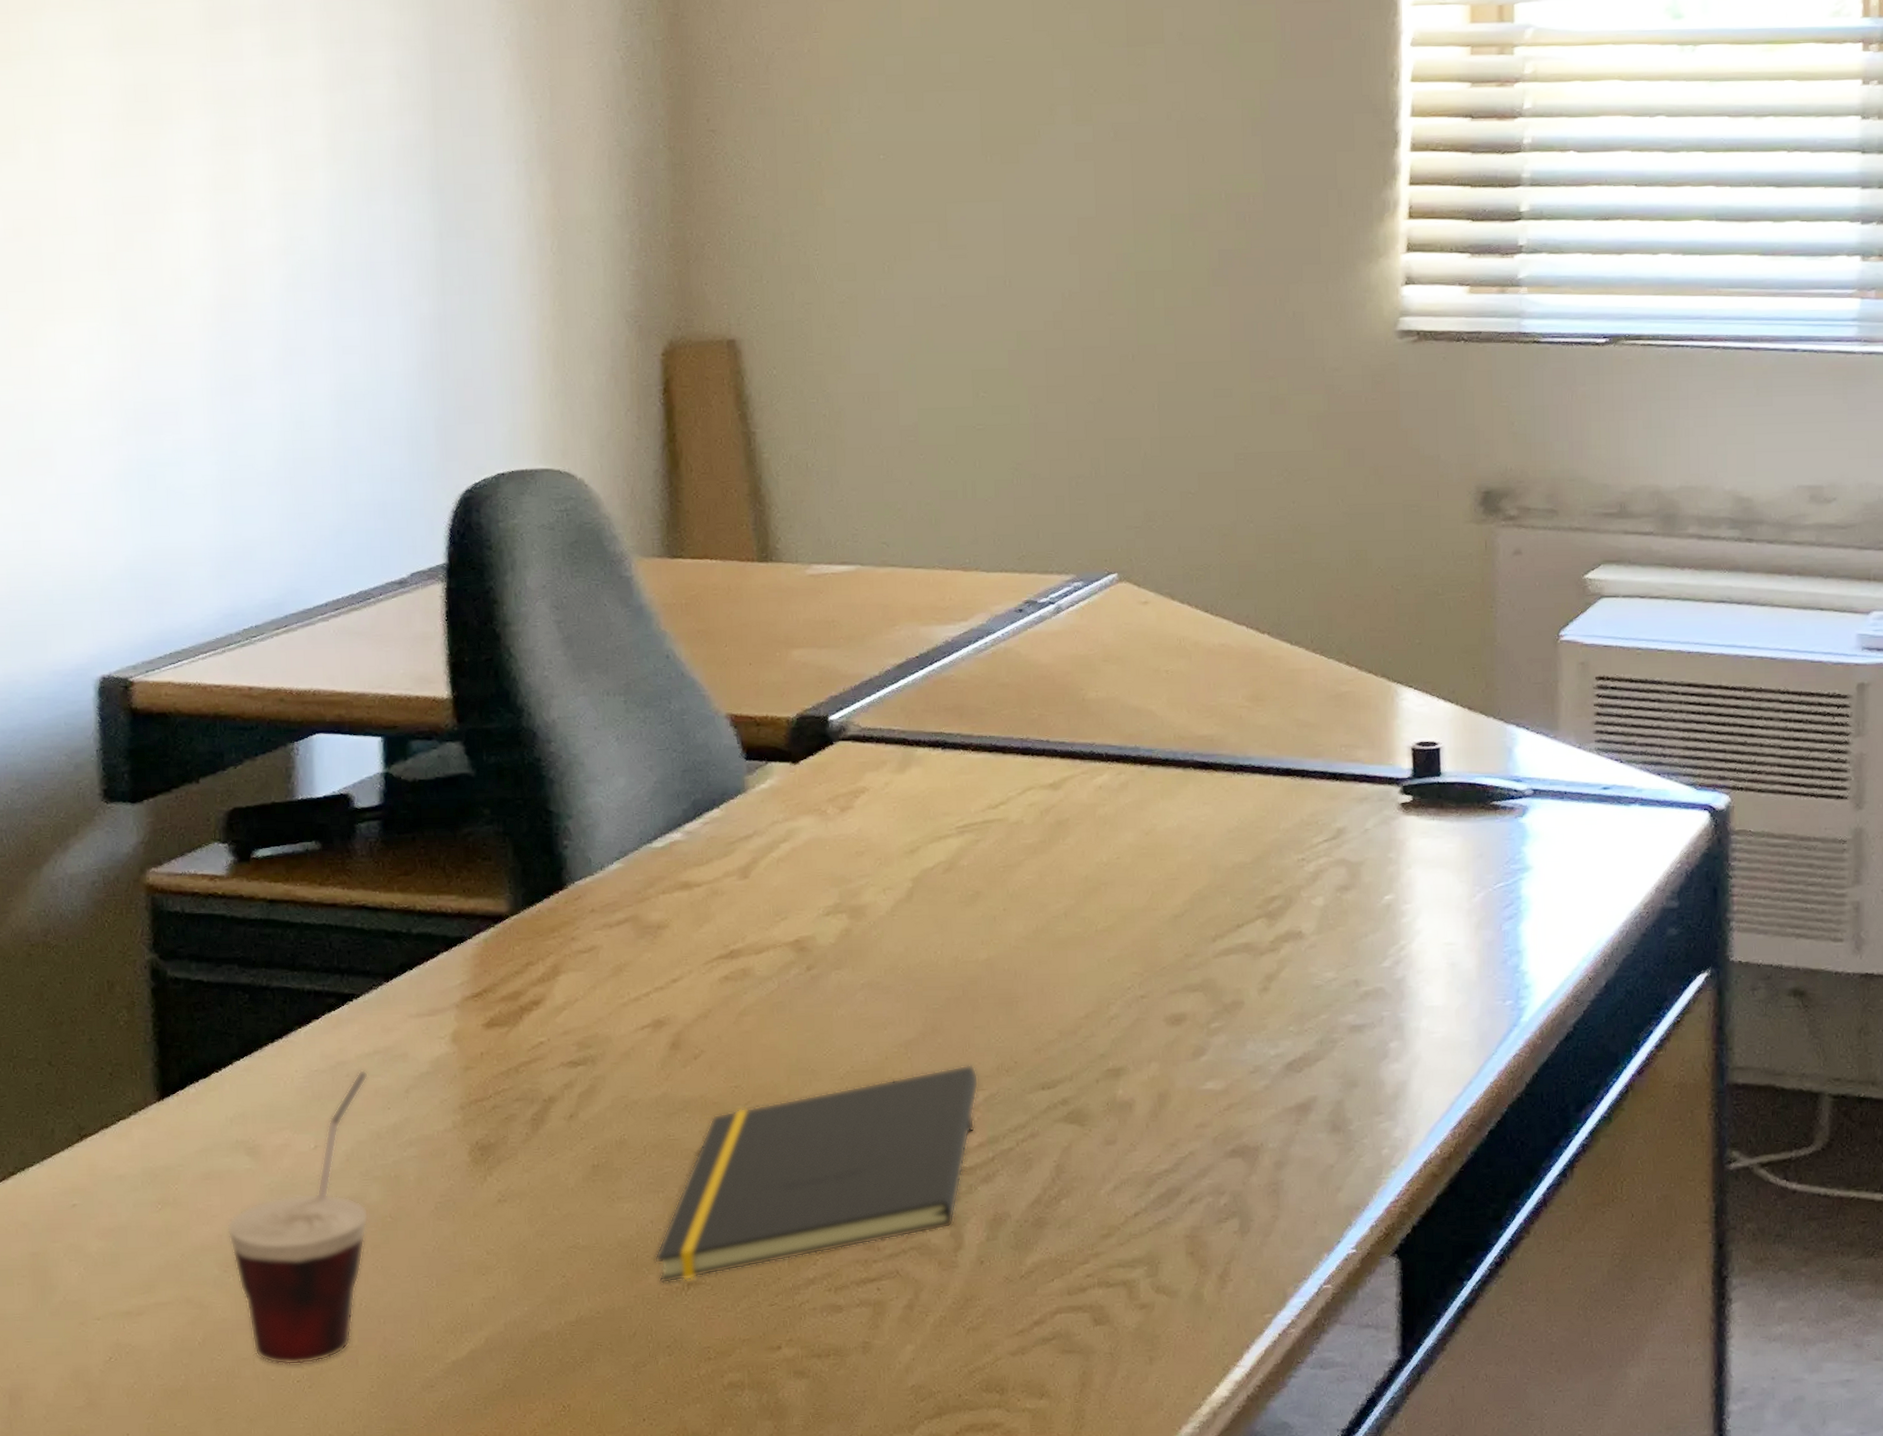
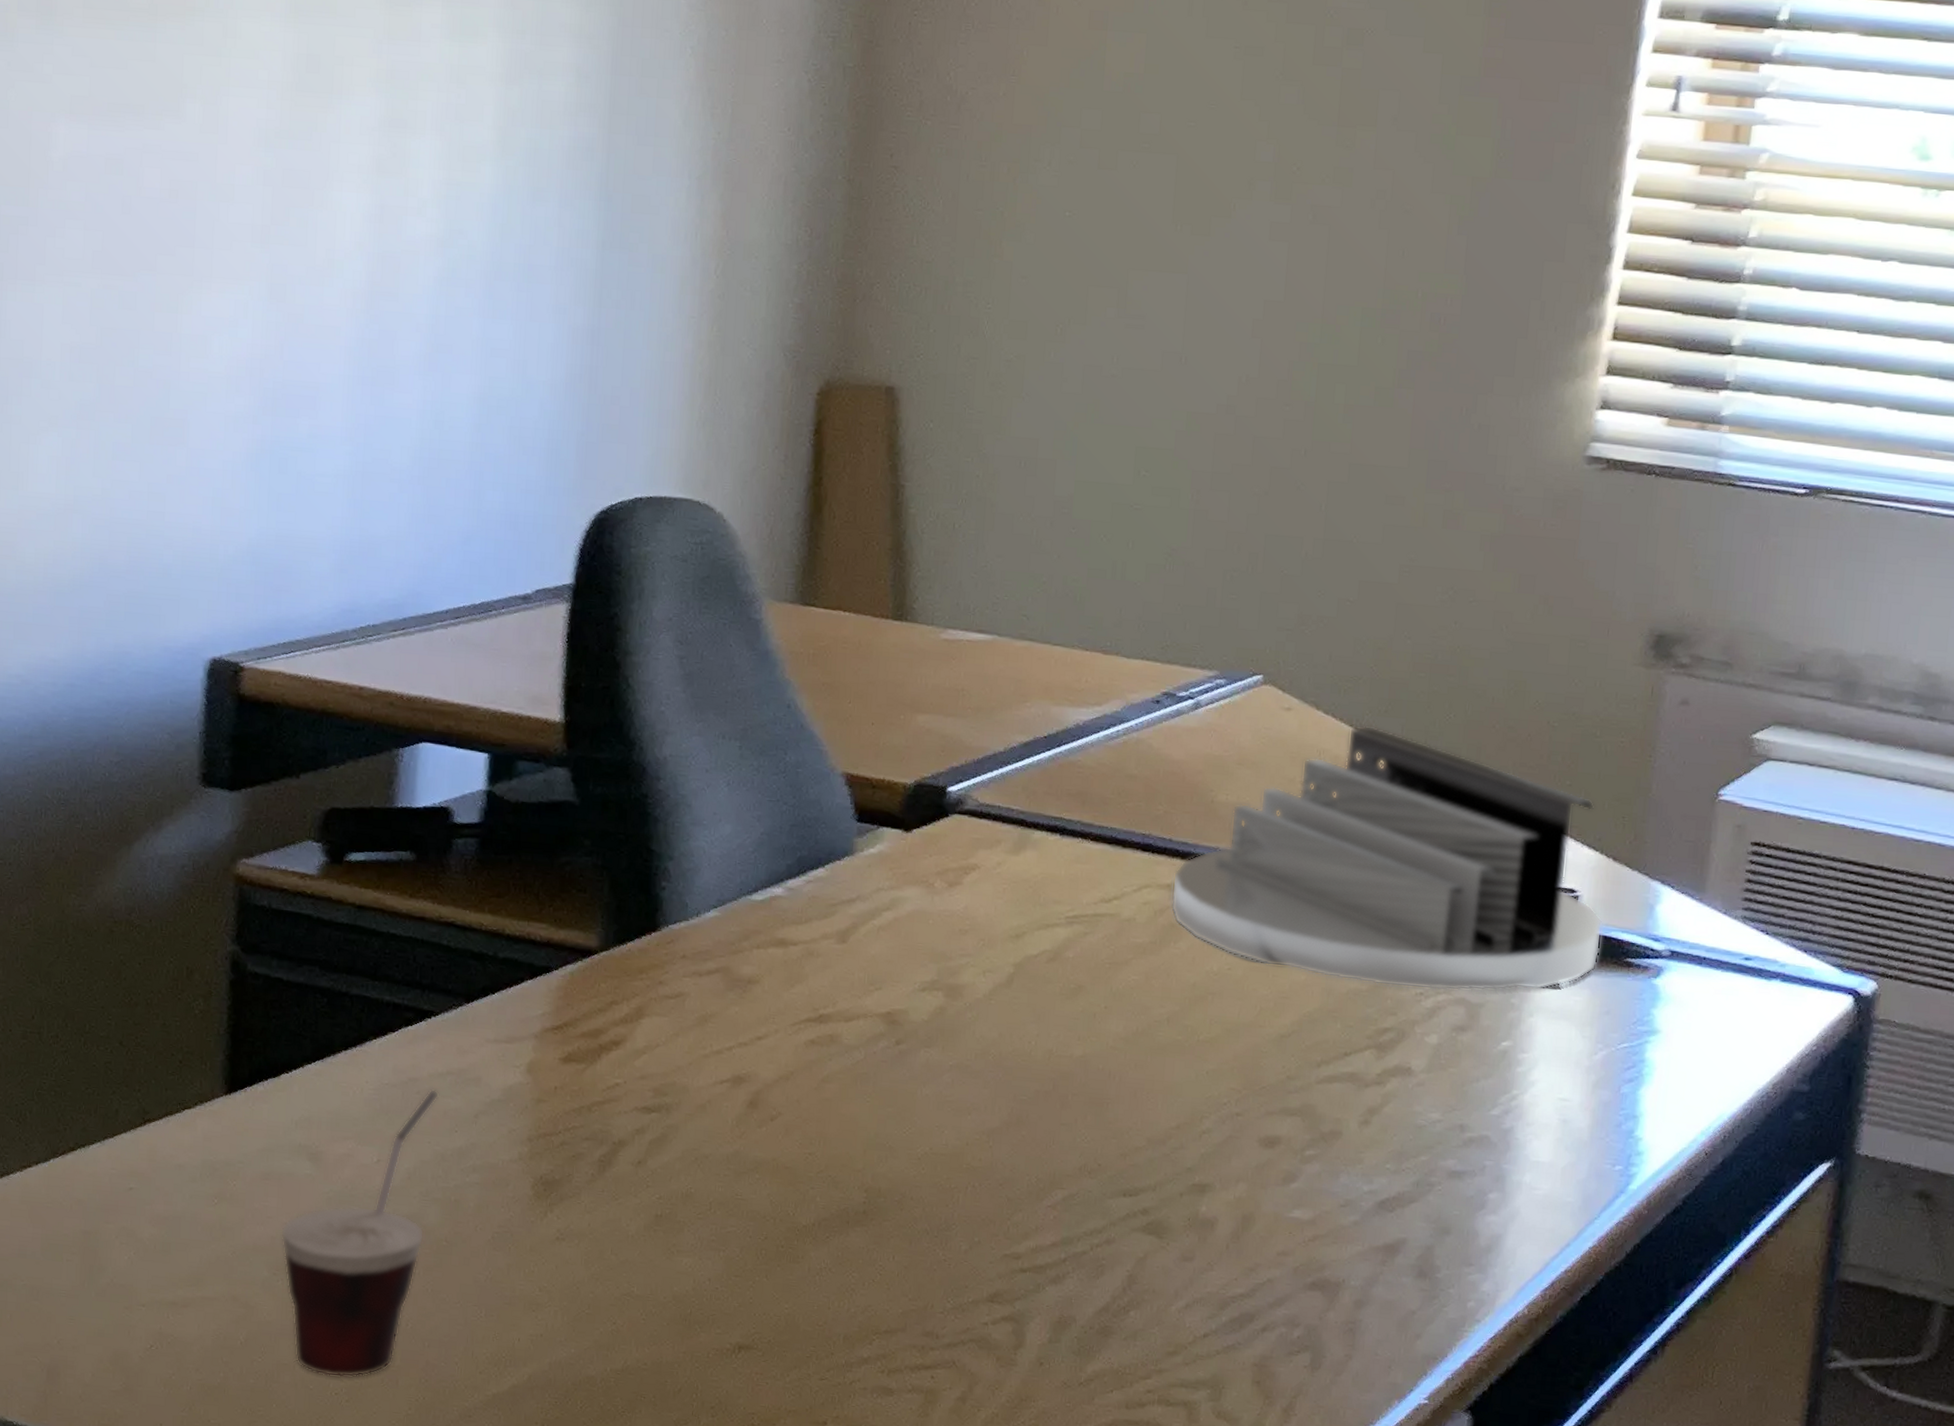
notepad: present [654,1064,979,1284] -> none [707,1160,1060,1344]
desk organizer: none [1054,609,1467,856] -> present [1170,725,1603,991]

